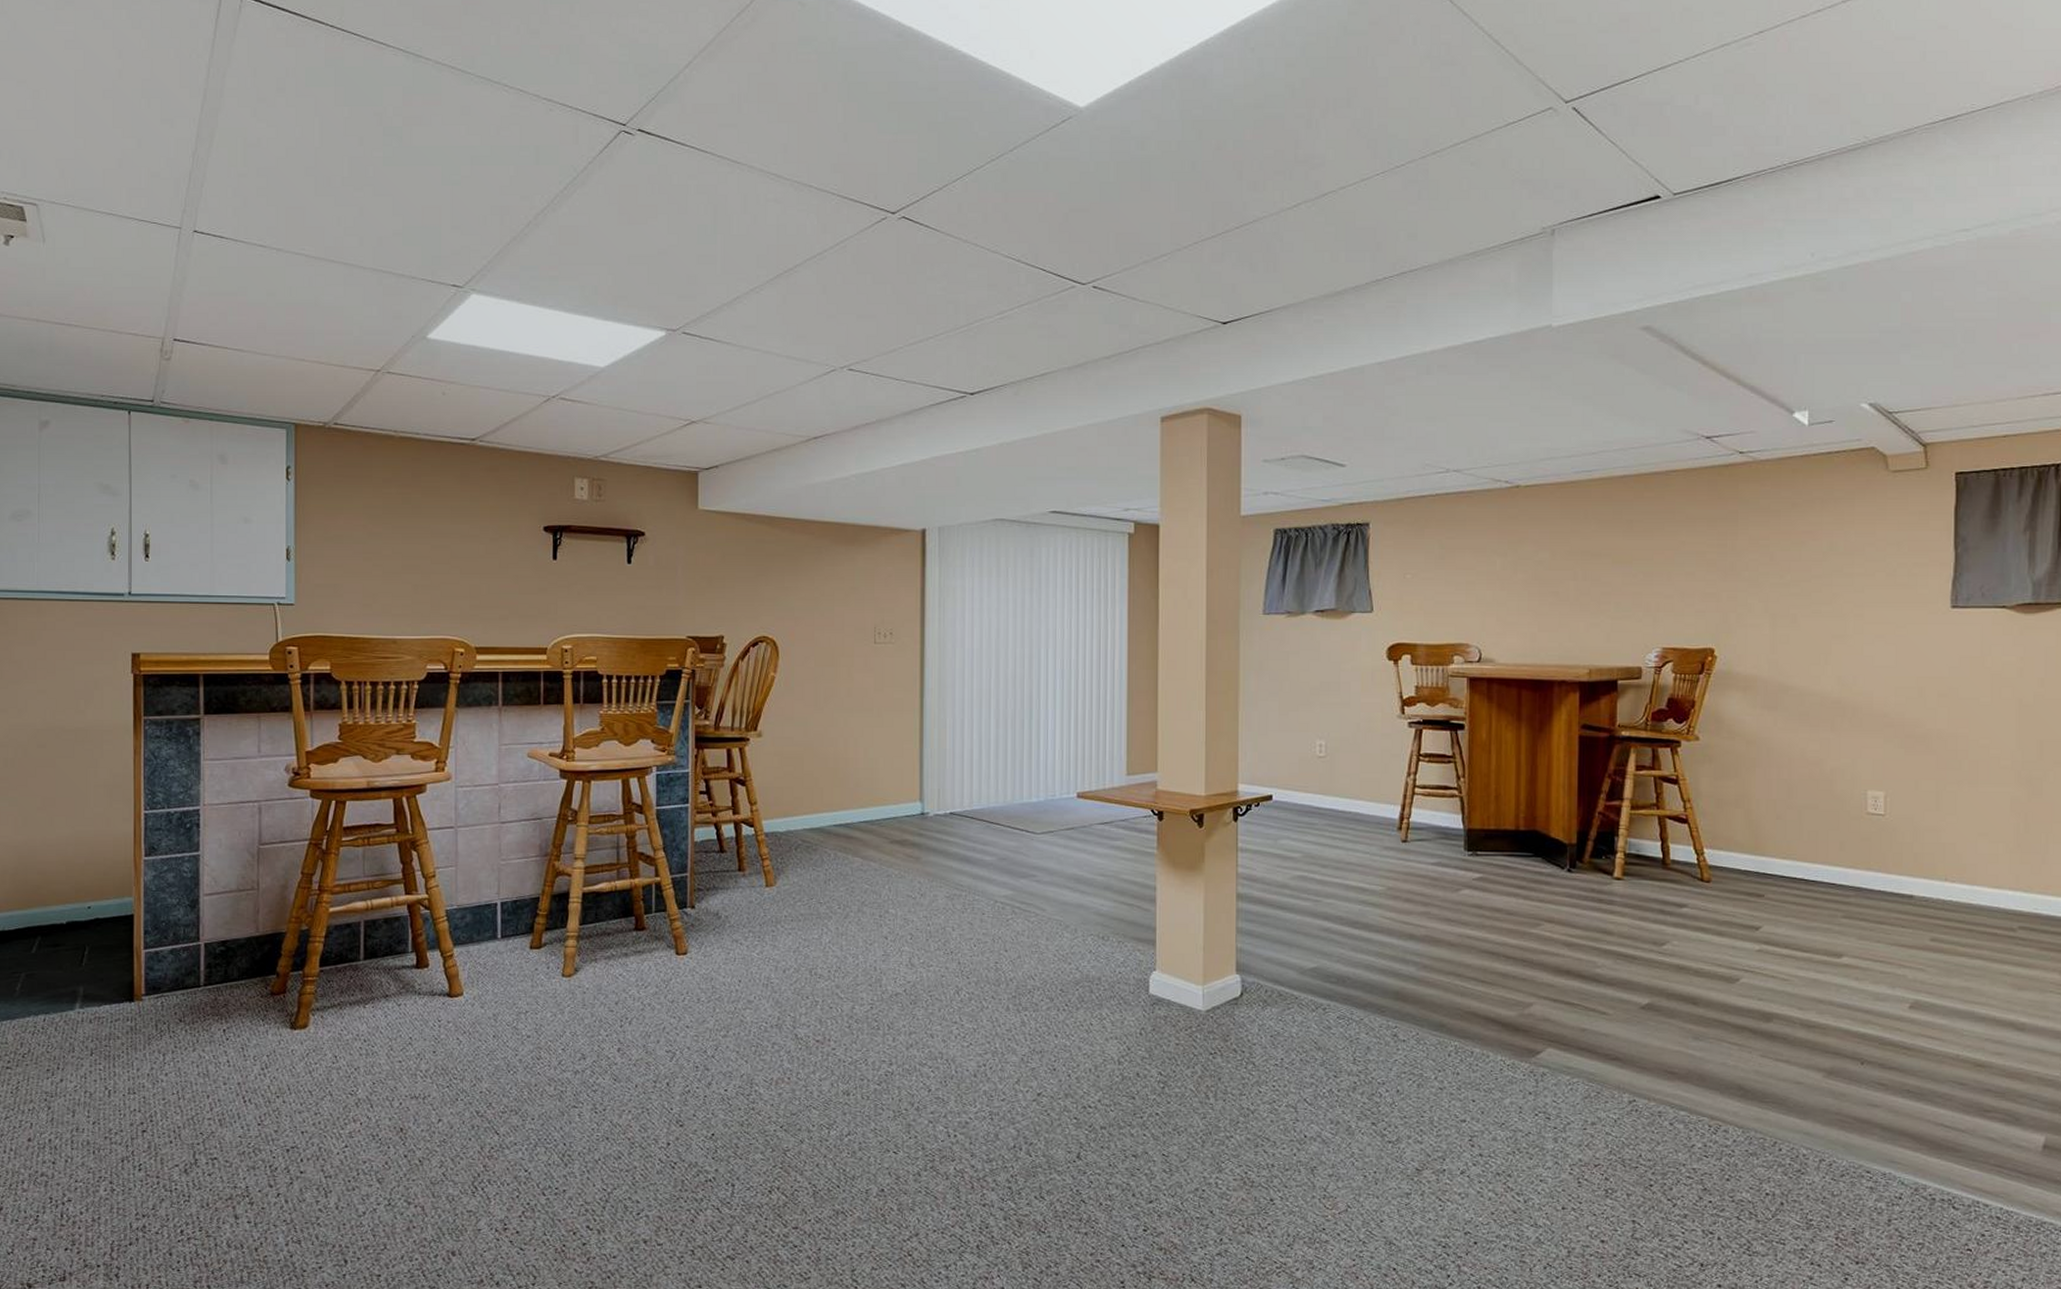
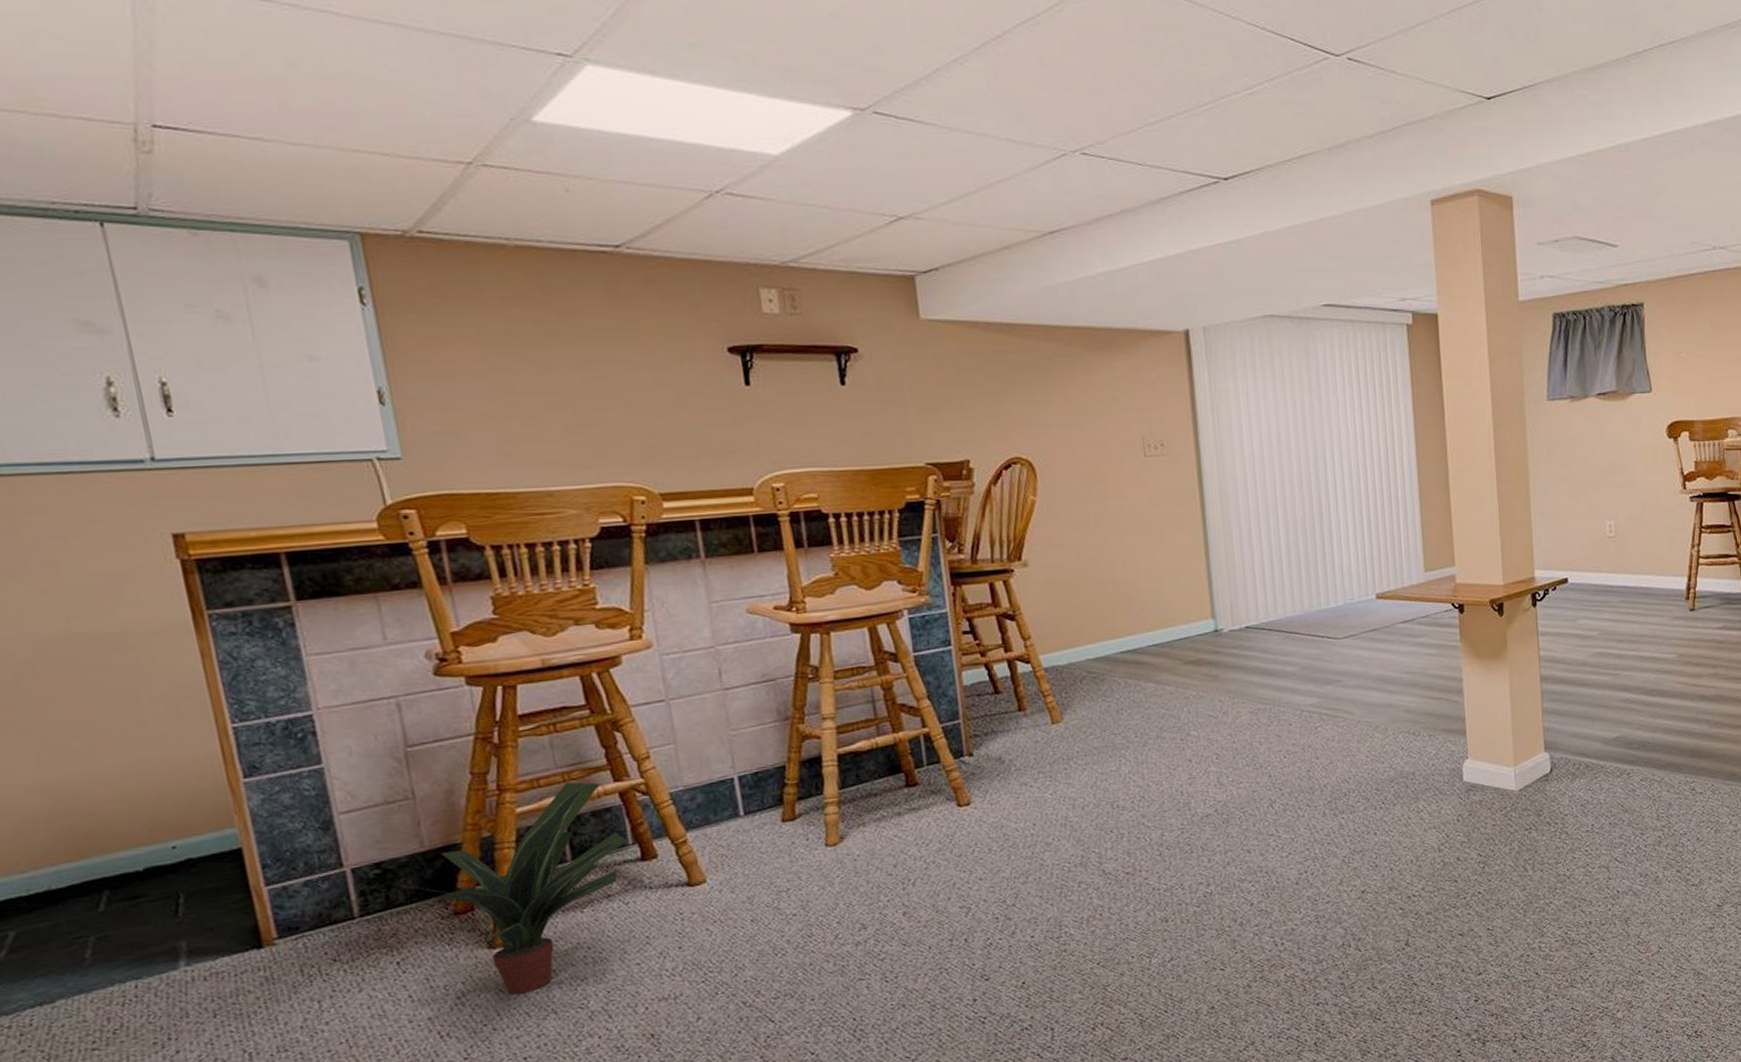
potted plant: none [233,890,407,1073] -> present [395,782,626,995]

